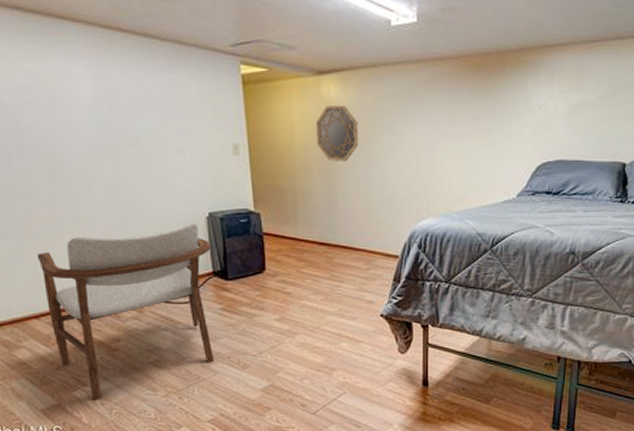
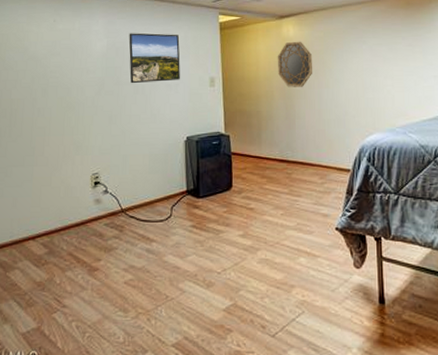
armchair: present [36,222,214,400] -> none [42,146,186,323]
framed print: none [123,81,195,147] -> present [129,33,180,84]

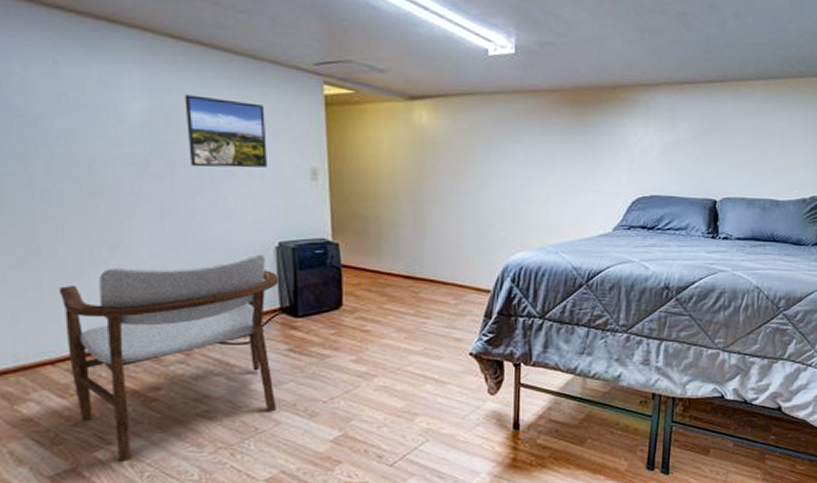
armchair: none [42,146,186,323] -> present [58,252,279,462]
home mirror: present [277,41,312,87] -> none [404,131,451,191]

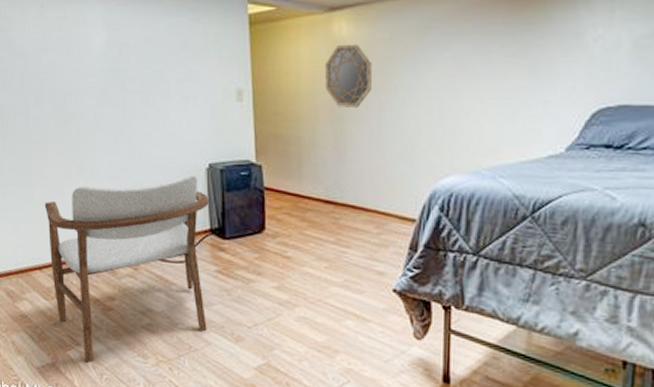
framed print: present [184,94,267,168] -> none [133,25,199,93]
home mirror: none [404,131,451,191] -> present [324,44,372,108]

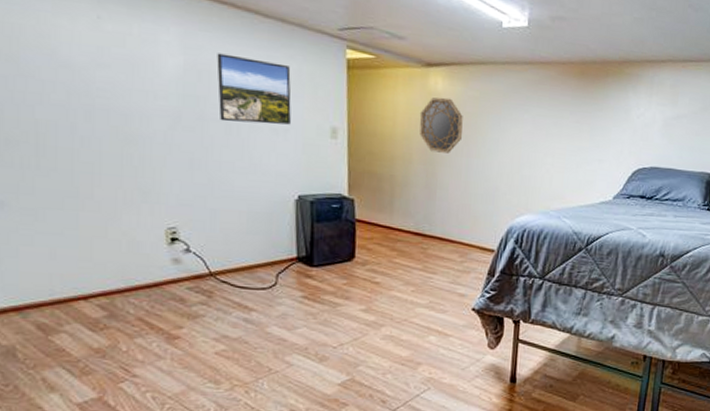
armchair: present [44,173,209,363] -> none [93,204,297,393]
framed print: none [133,25,199,93] -> present [216,53,291,125]

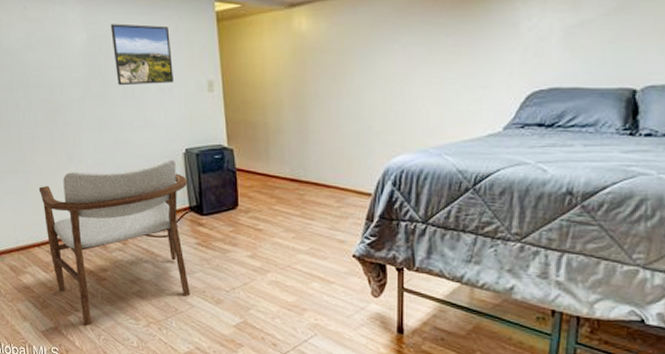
armchair: none [93,204,297,393] -> present [38,158,190,326]
home mirror: present [419,97,463,153] -> none [286,37,329,95]

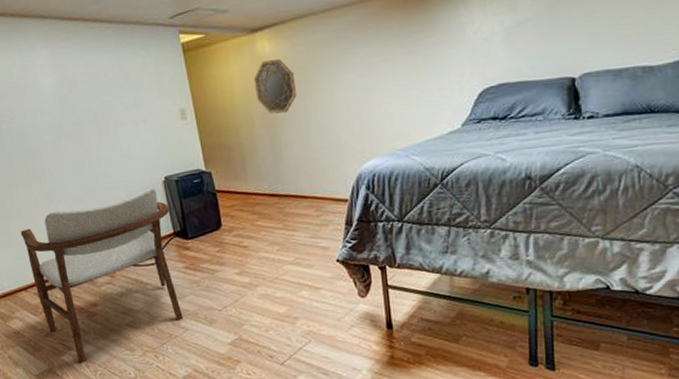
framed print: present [110,23,173,86] -> none [79,61,146,123]
home mirror: none [286,37,329,95] -> present [253,58,297,114]

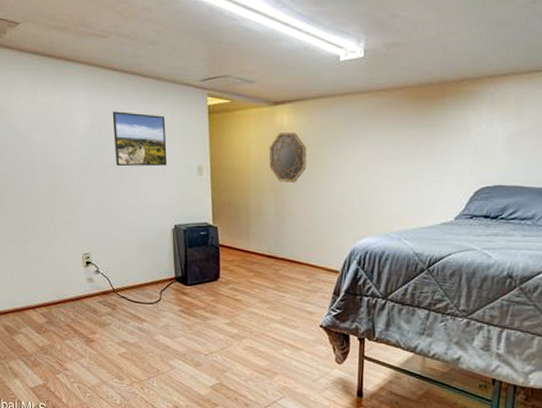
armchair: present [20,187,183,363] -> none [37,233,174,384]
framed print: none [79,61,146,123] -> present [112,111,167,167]

